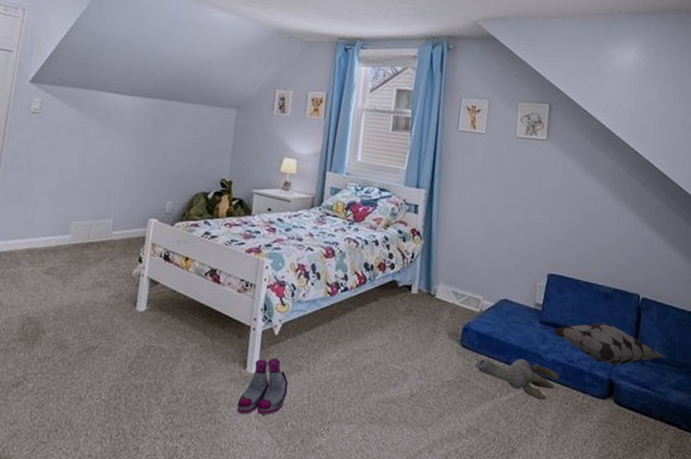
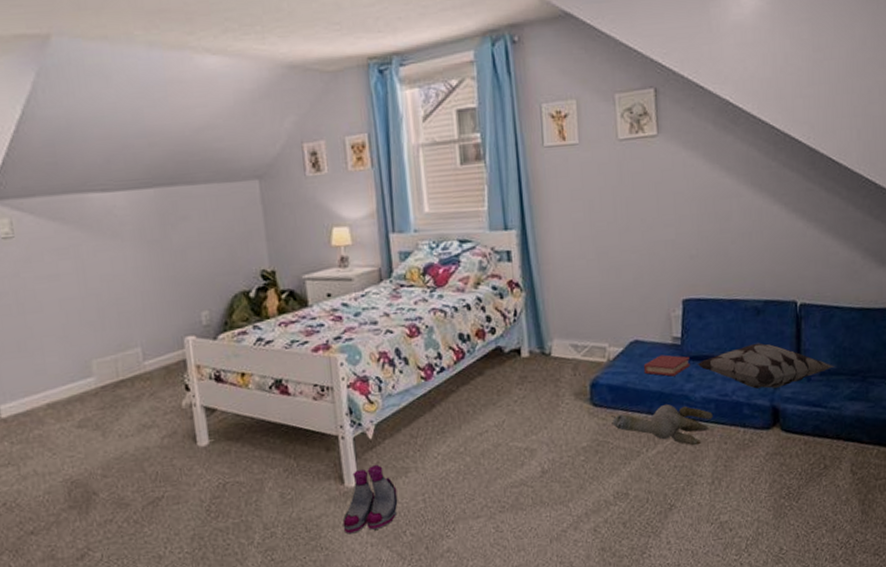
book: none [508,316,547,336] -> present [643,354,690,377]

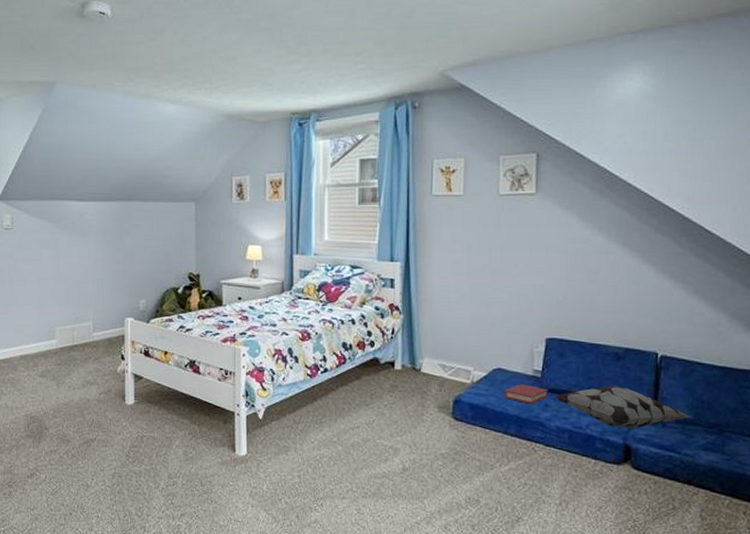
boots: present [342,464,398,534] -> none [231,440,278,494]
plush toy: present [610,404,713,446] -> none [469,428,566,469]

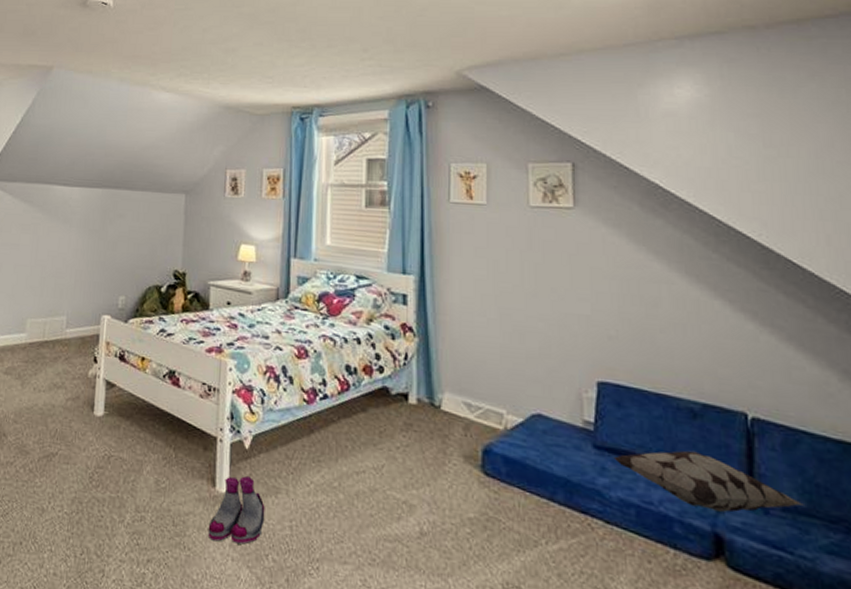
boots: none [231,440,278,494] -> present [208,475,265,544]
book: present [503,384,548,404] -> none [546,437,604,465]

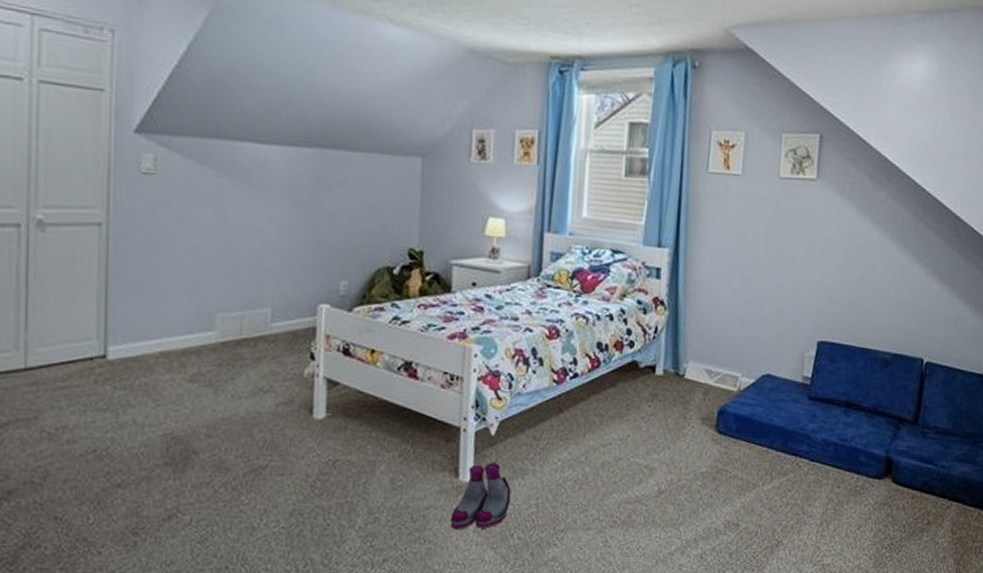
decorative pillow: present [613,450,804,512] -> none [822,393,950,440]

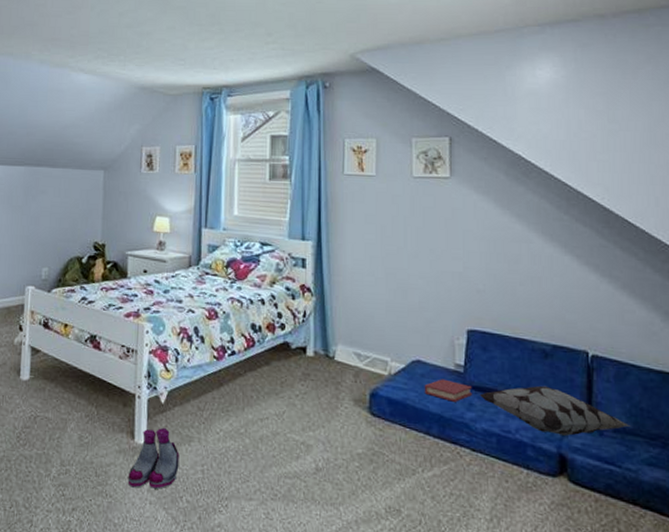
book: none [771,392,816,415] -> present [424,379,472,402]
decorative pillow: none [822,393,950,440] -> present [479,385,631,436]

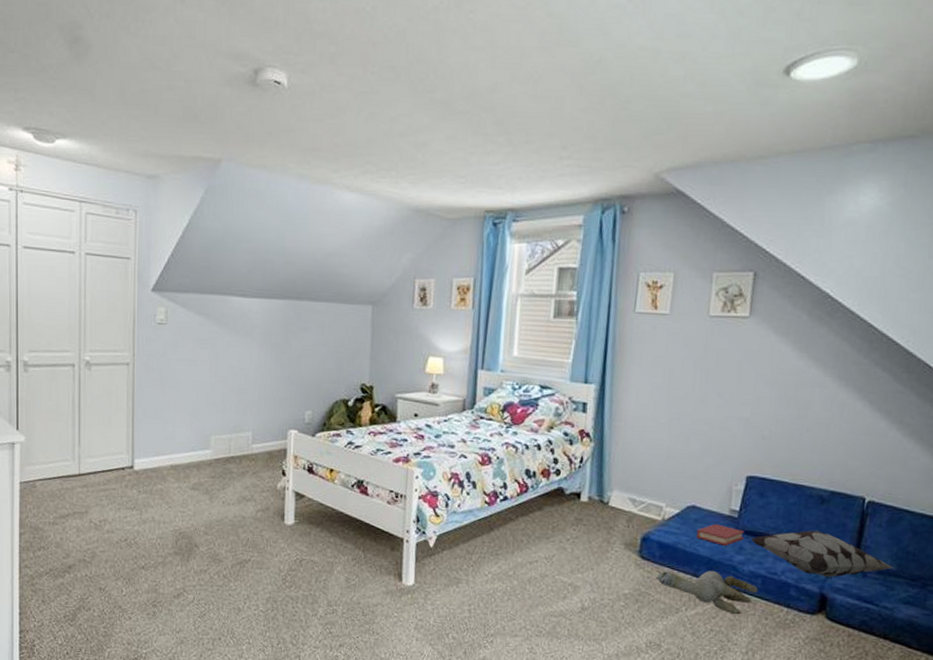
boots: present [127,427,180,489] -> none [394,570,447,627]
plush toy: none [387,428,494,477] -> present [655,570,758,615]

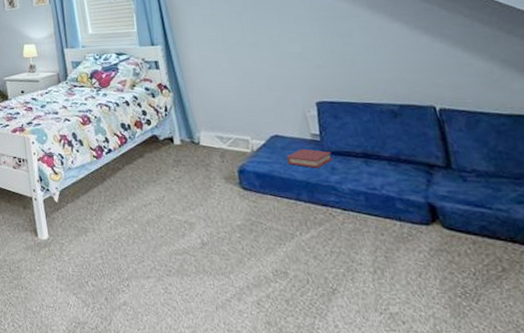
plush toy: present [655,570,758,615] -> none [260,193,364,234]
decorative pillow: present [750,530,895,577] -> none [339,142,492,186]

